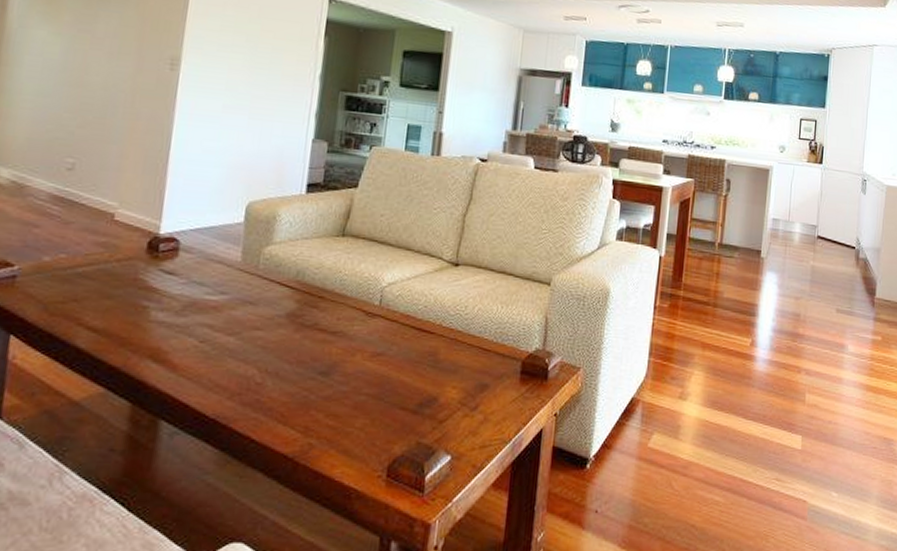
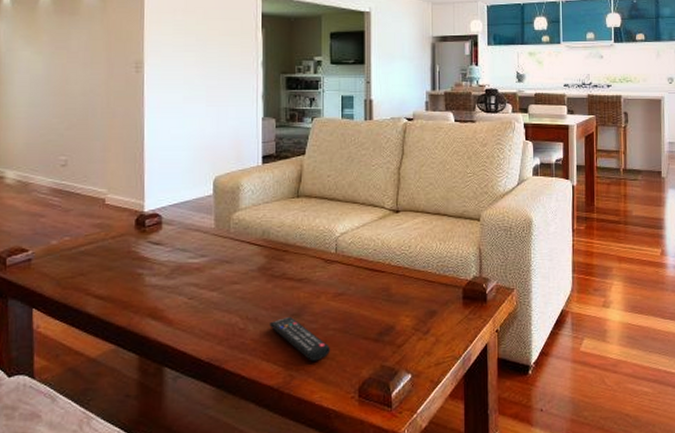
remote control: none [292,374,361,430] -> present [269,316,331,361]

